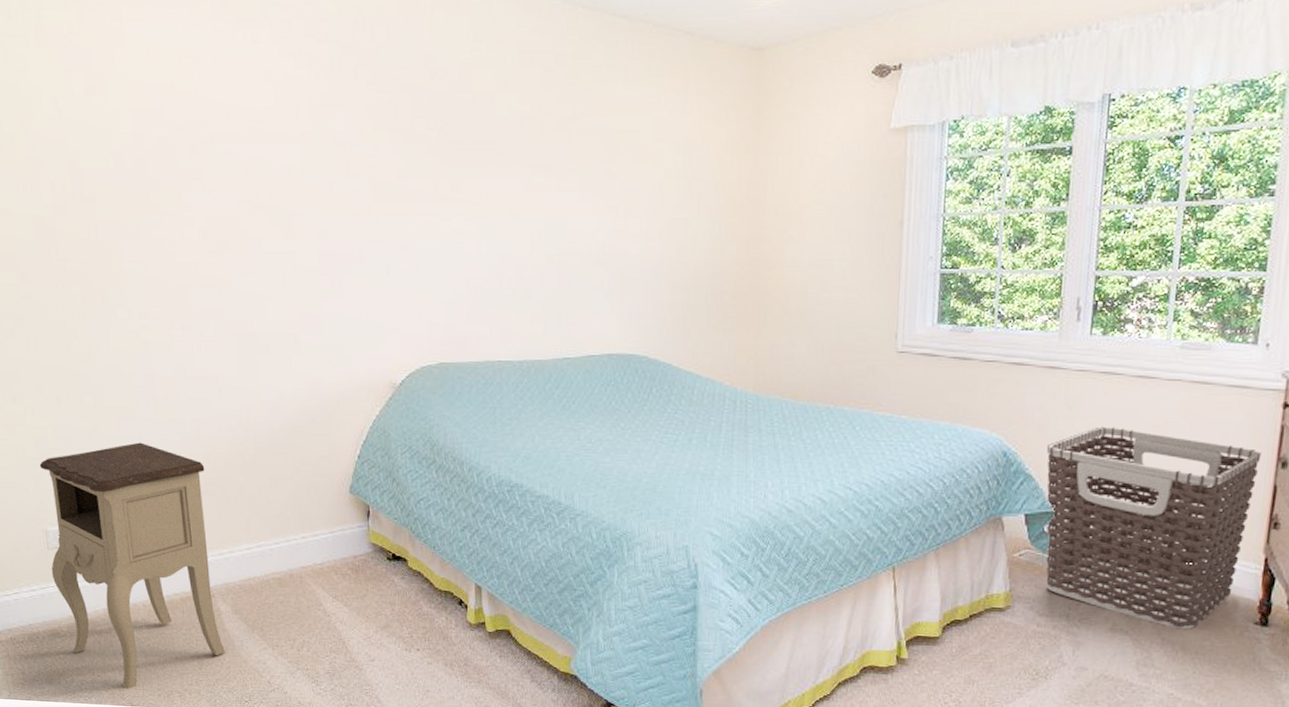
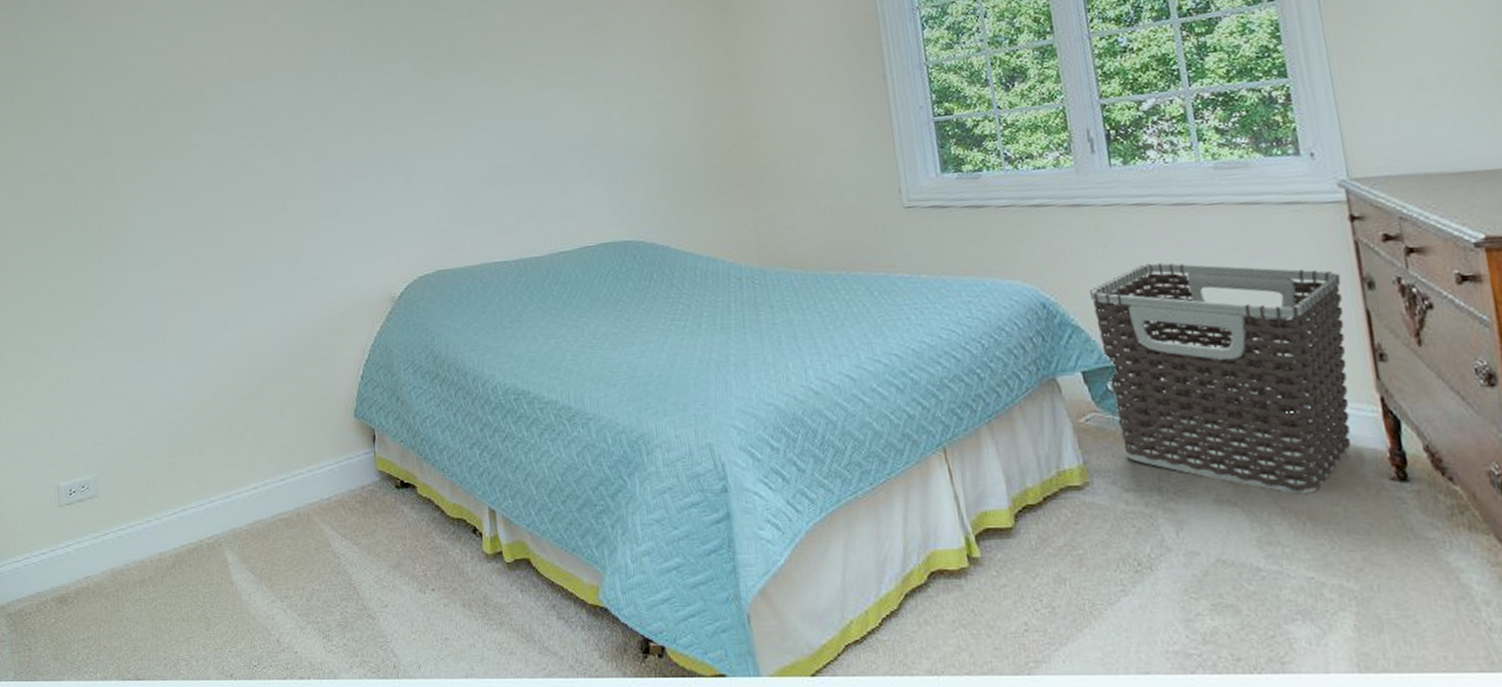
nightstand: present [39,442,225,689] -> none [54,383,233,661]

